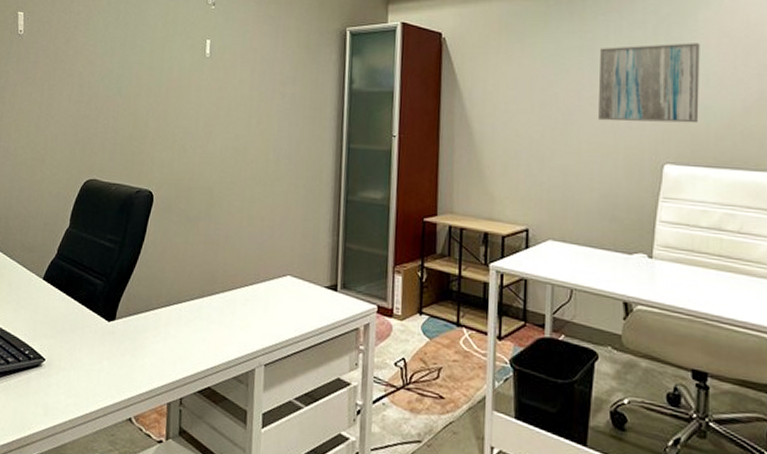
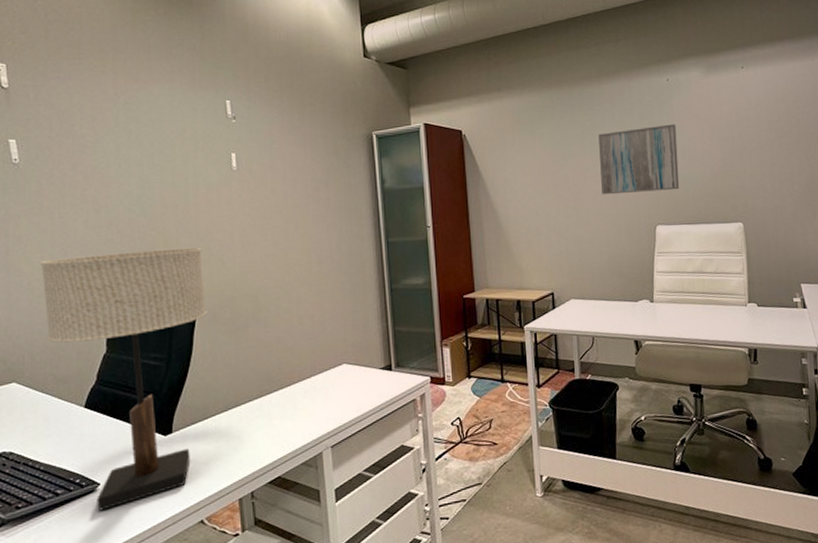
table lamp: none [22,129,167,387] -> present [39,248,207,511]

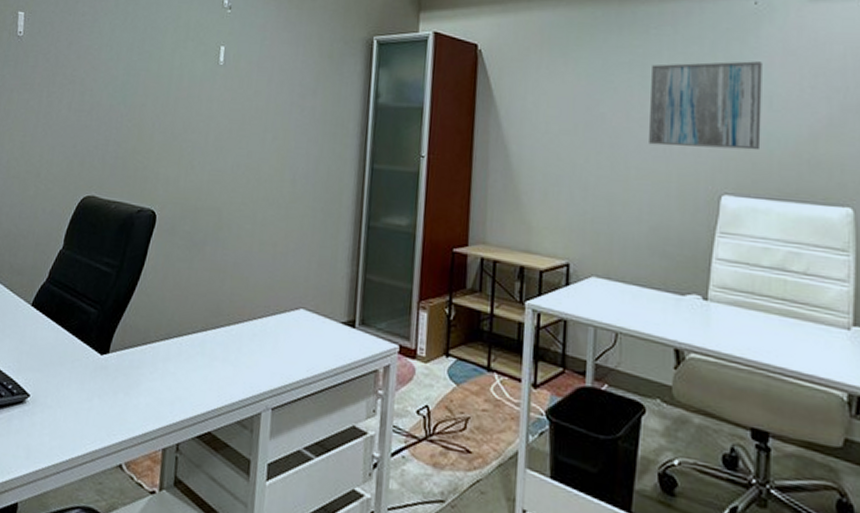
table lamp: present [39,248,207,511] -> none [12,139,174,427]

